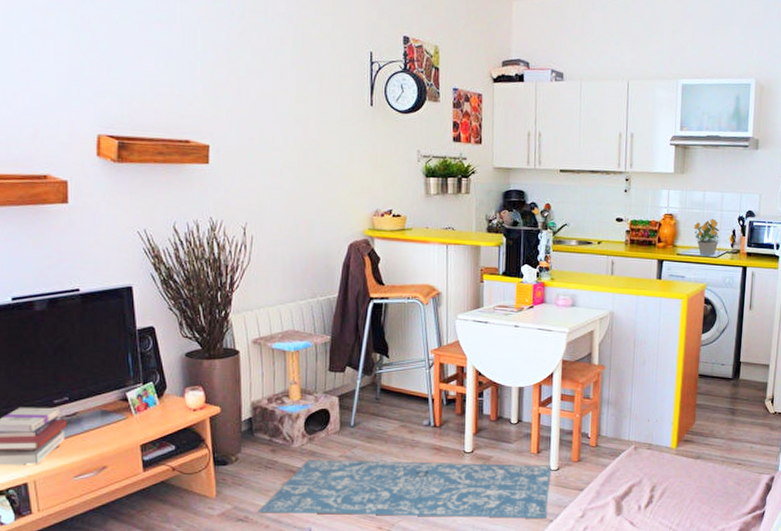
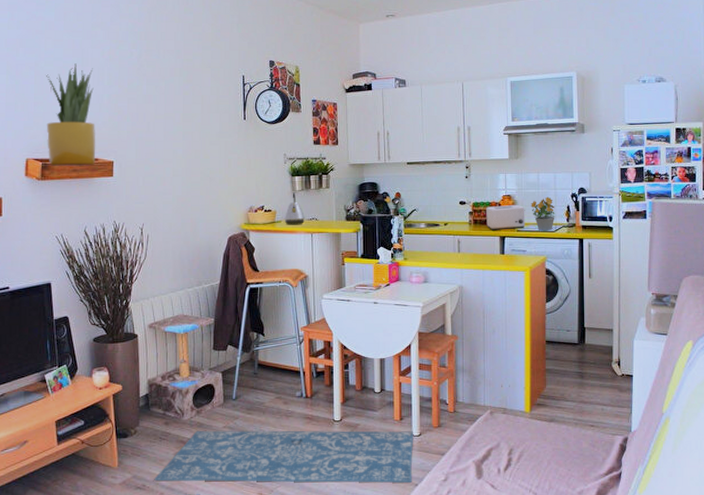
planter: none [122,19,187,149] -> present [46,63,96,166]
kettle: none [415,196,441,235] -> present [284,192,306,225]
toaster: none [644,225,688,253] -> present [486,204,525,231]

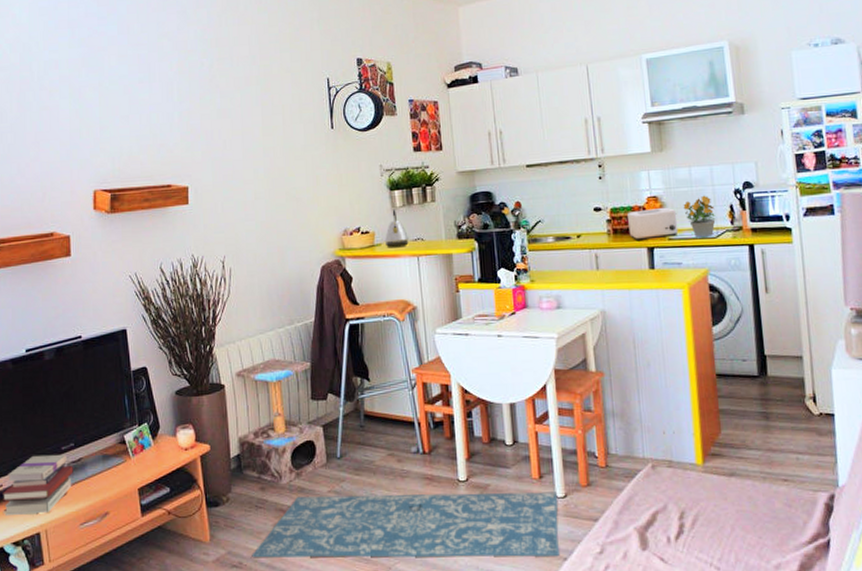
planter: present [46,63,96,166] -> none [111,80,169,197]

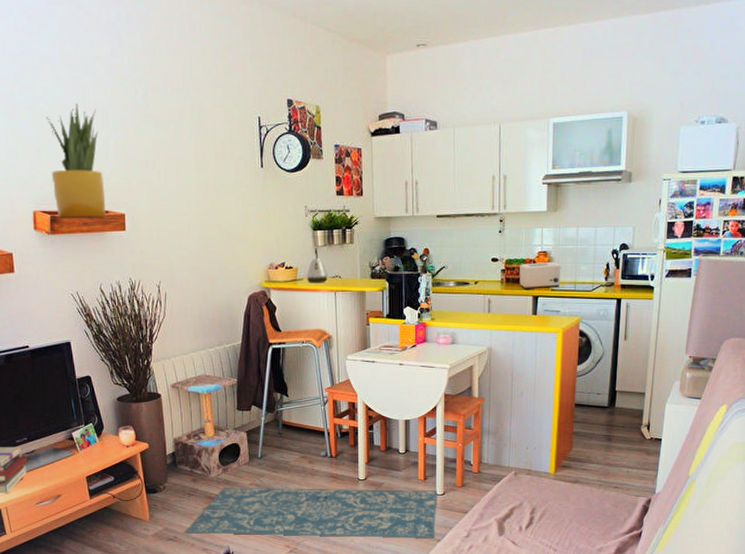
planter: none [111,80,169,197] -> present [46,103,106,219]
flowerpot: present [683,195,716,238] -> none [568,253,594,291]

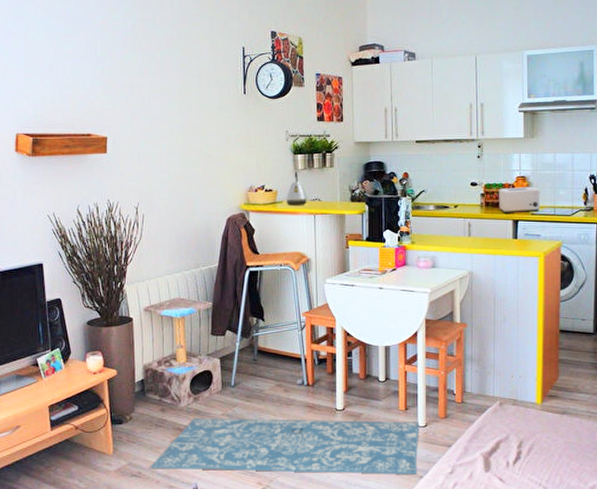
planter: present [46,103,106,219] -> none [36,33,89,142]

